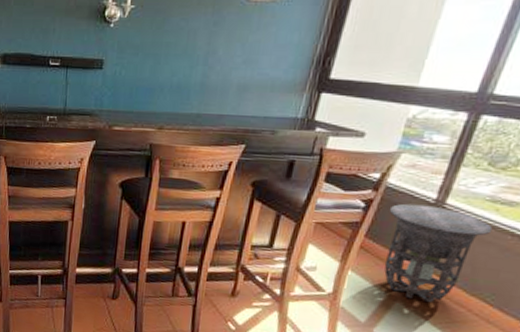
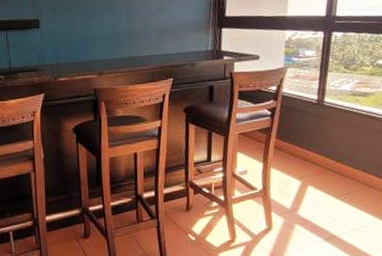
side table: present [384,203,493,303] -> none [288,105,358,182]

